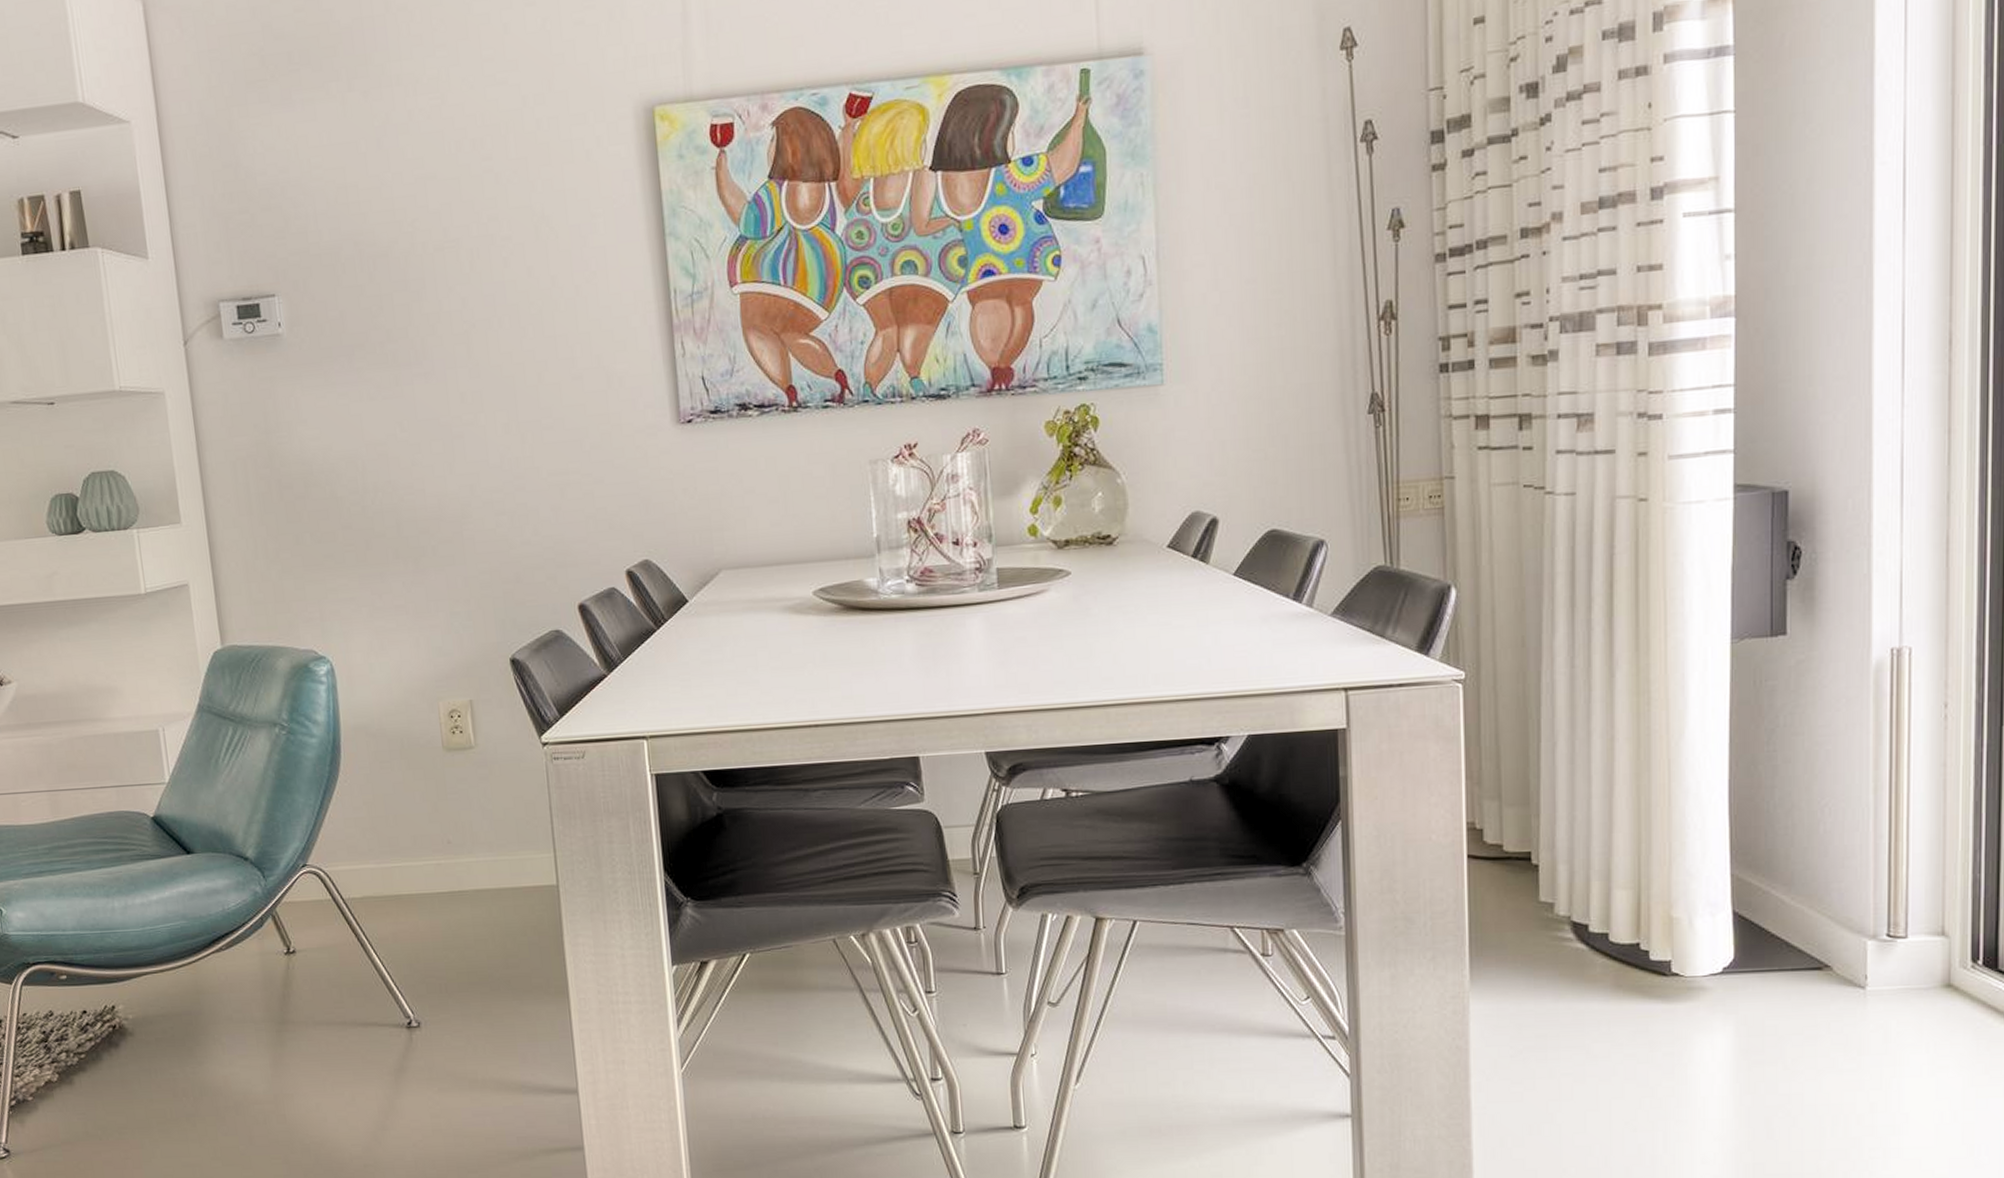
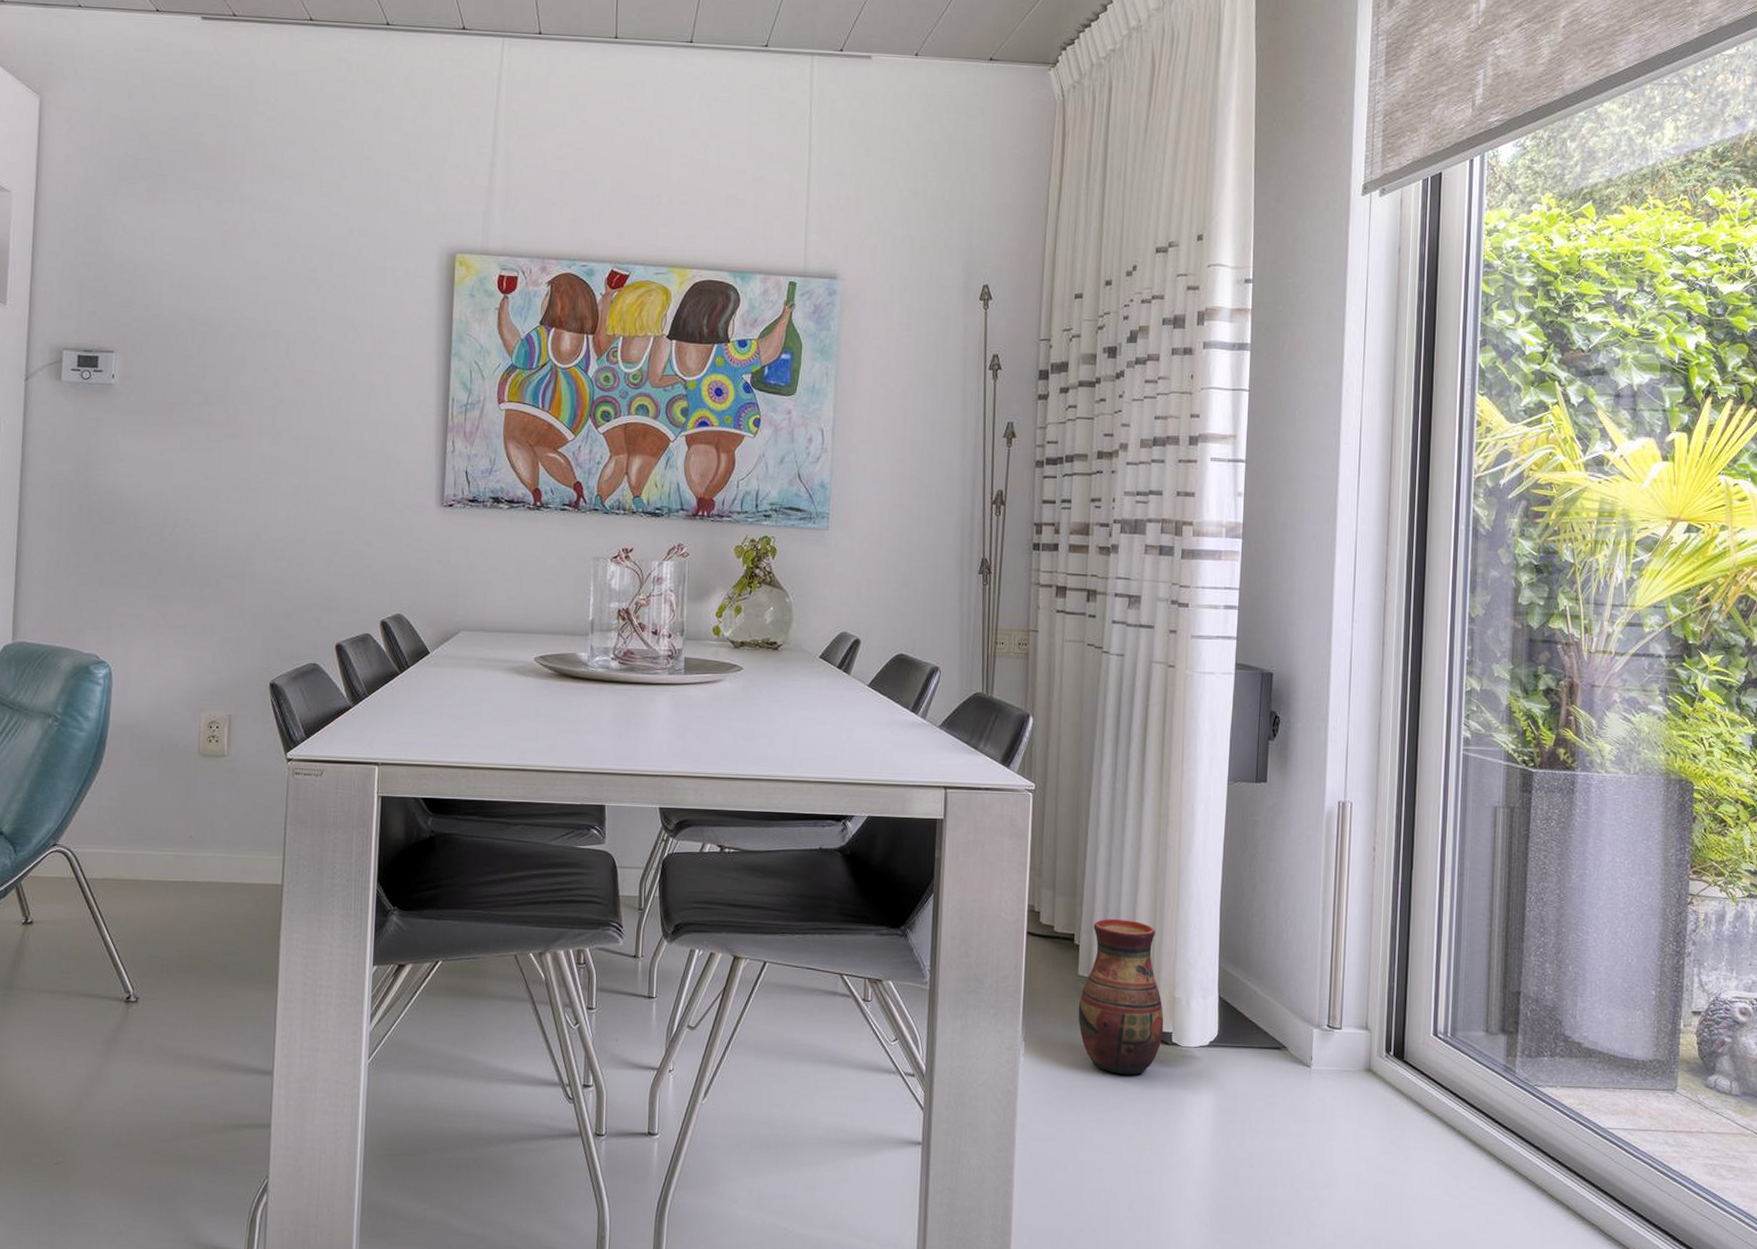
vase: none [1542,827,1659,1017] -> present [1078,918,1164,1075]

